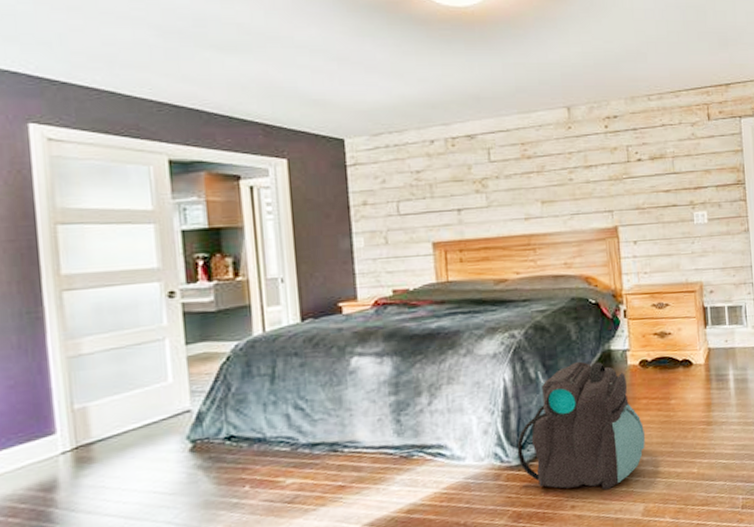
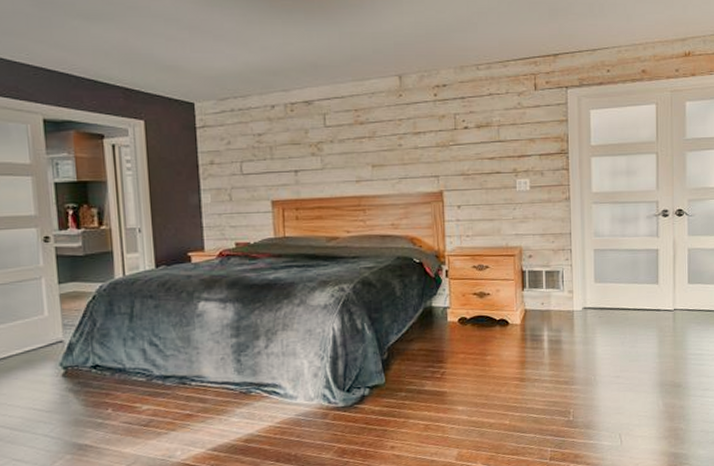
backpack: present [517,361,645,491] -> none [343,315,461,435]

